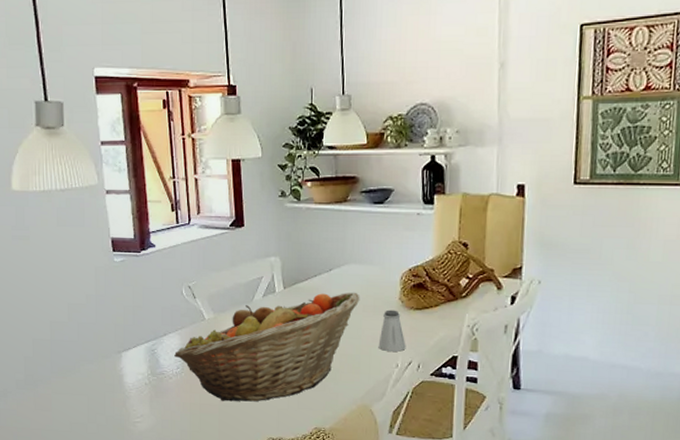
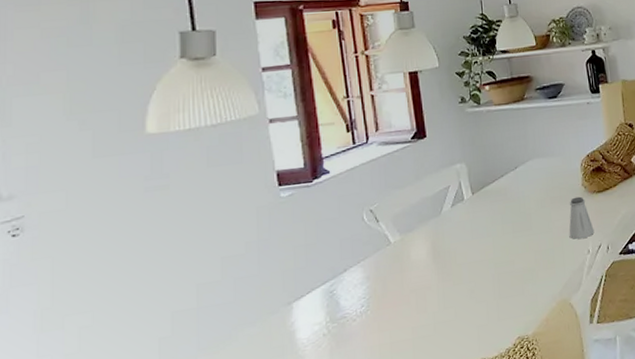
fruit basket: present [174,292,360,402] -> none [357,185,547,333]

